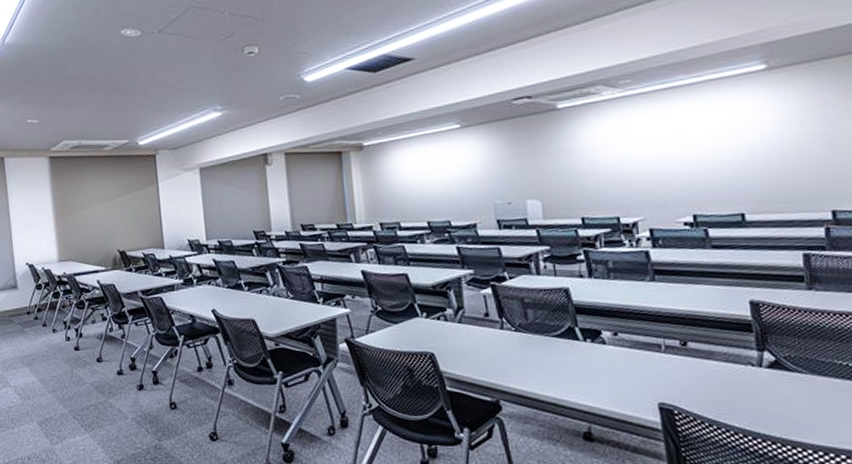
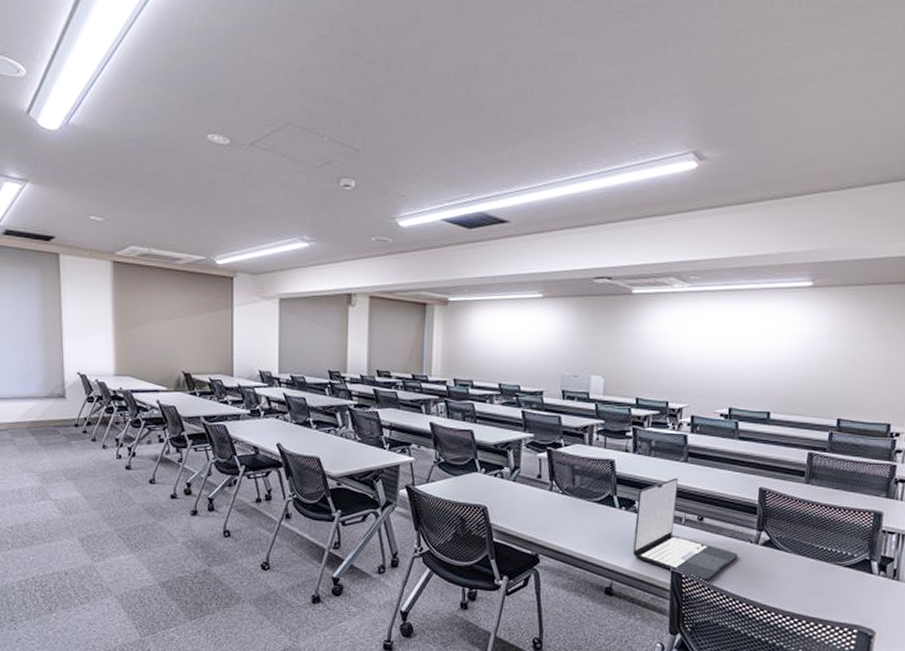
laptop: none [603,300,740,416] -> present [633,478,739,581]

